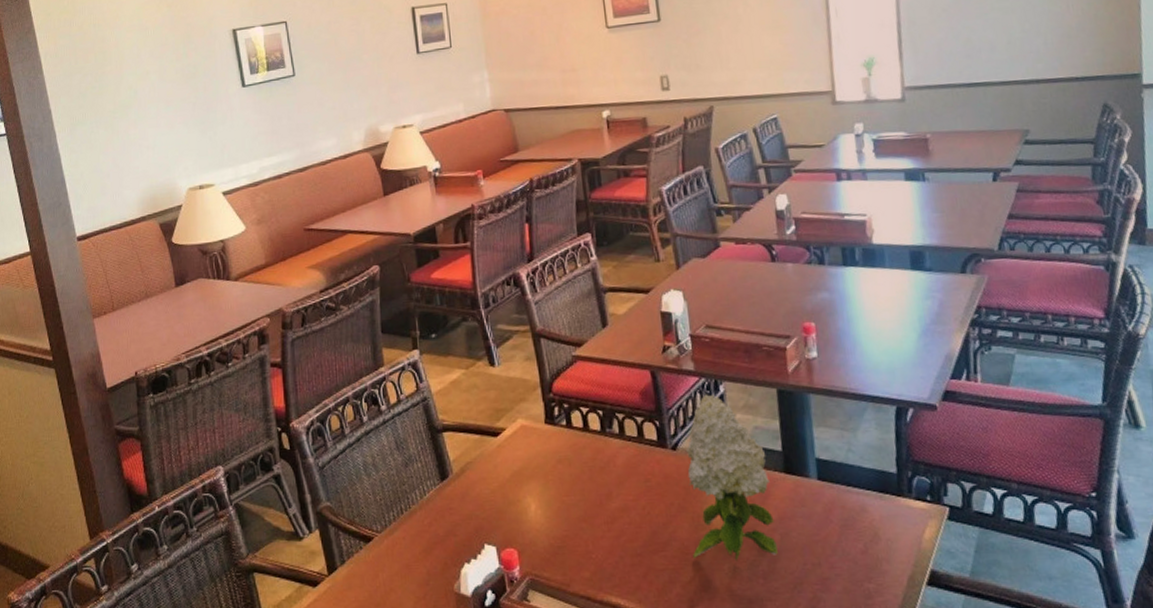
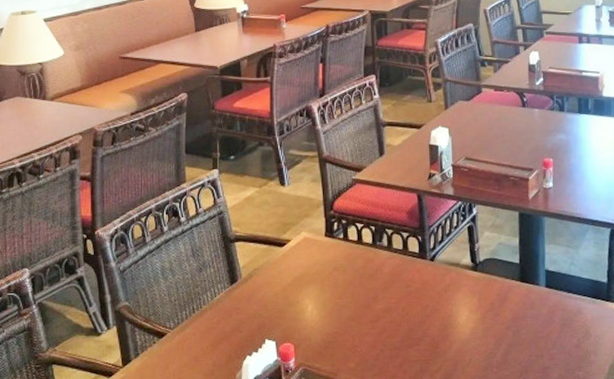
flower: present [686,394,778,561] -> none [441,215,510,354]

